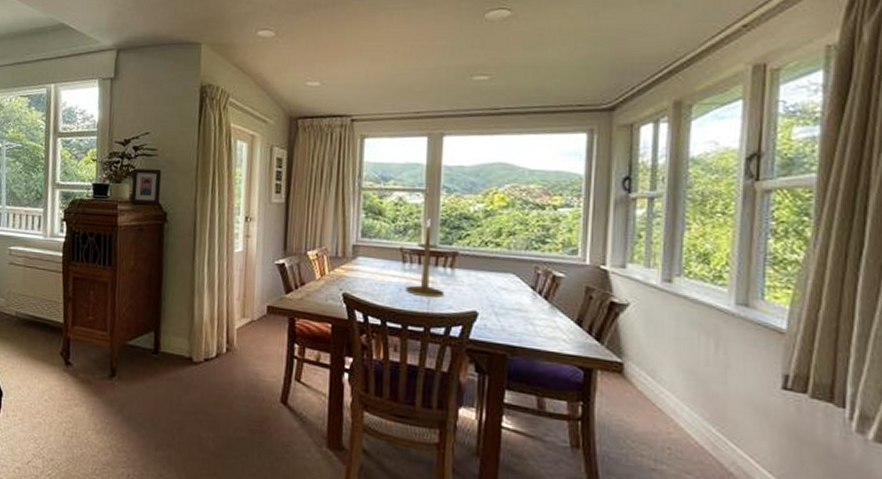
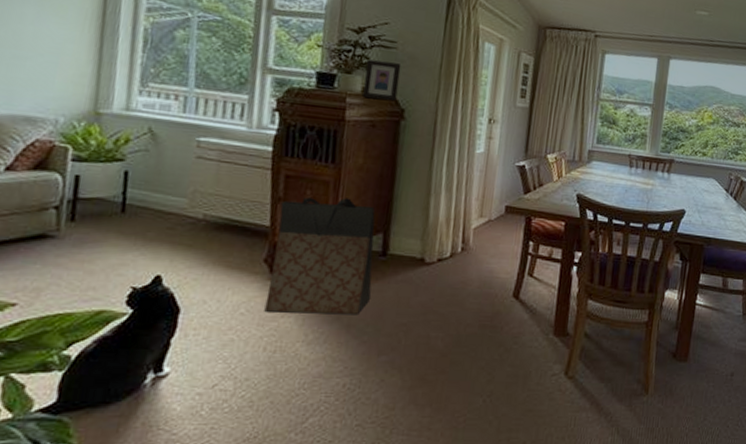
bag: none [62,297,147,408] -> present [264,197,376,315]
candlestick: present [405,219,445,298] -> none [630,130,662,198]

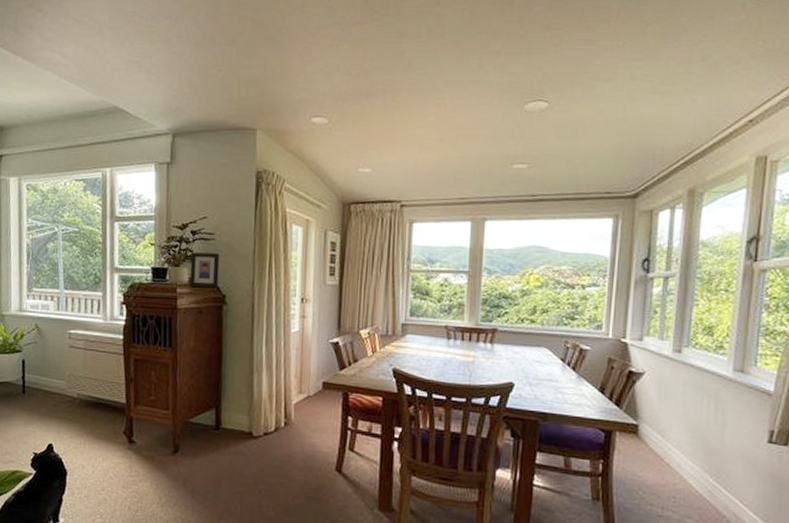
bag: present [264,197,376,315] -> none [127,377,210,482]

